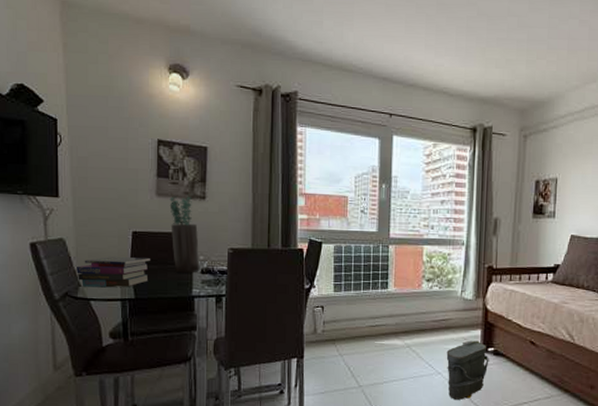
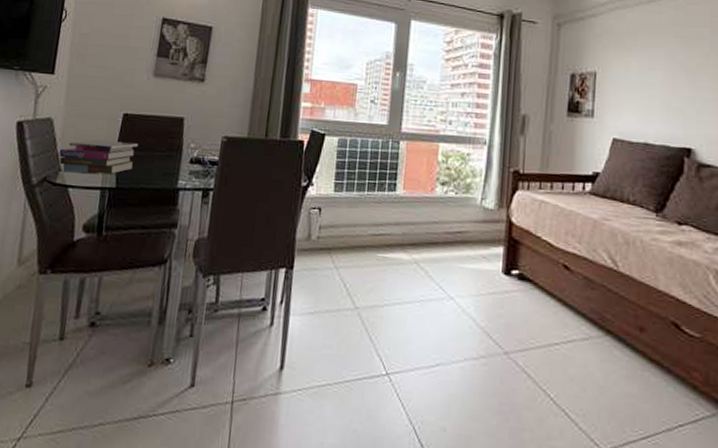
vase: present [169,192,200,274] -> none [162,73,193,163]
bag: present [446,340,489,400] -> none [460,259,513,334]

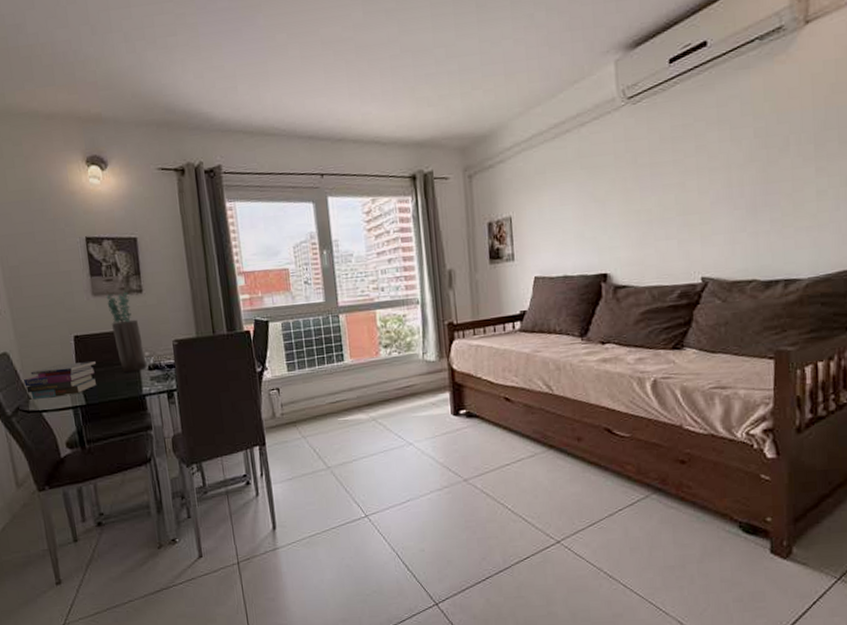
vase: none [162,73,193,163] -> present [106,287,147,374]

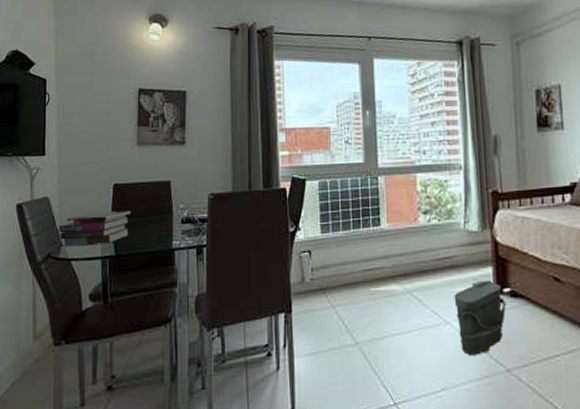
vase: present [106,287,147,374] -> none [150,138,180,226]
bag: none [415,404,463,470] -> present [454,280,506,355]

